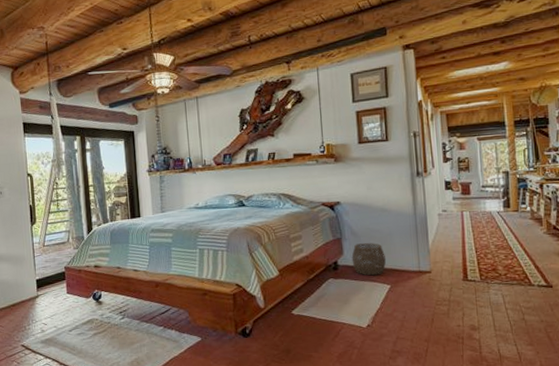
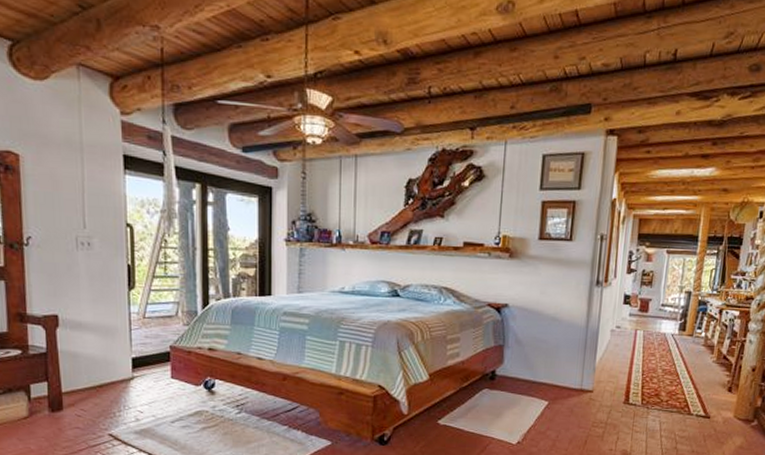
woven basket: present [351,243,387,276] -> none [511,353,549,390]

